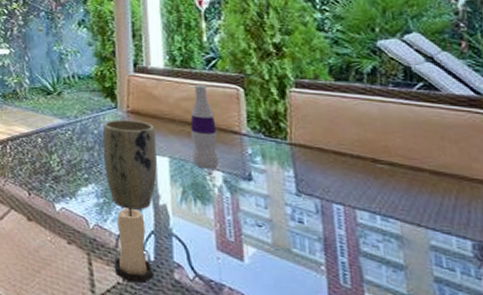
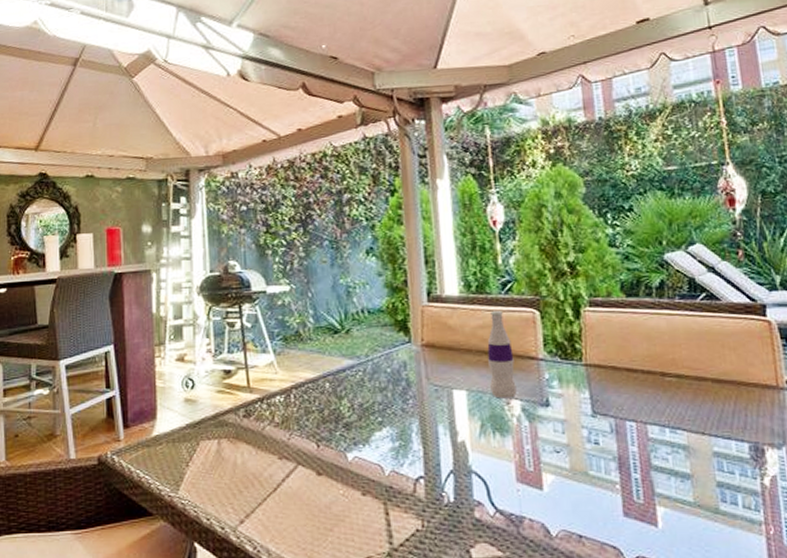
plant pot: present [102,120,157,210] -> none [396,354,455,450]
candle: present [114,206,153,283] -> none [412,447,454,526]

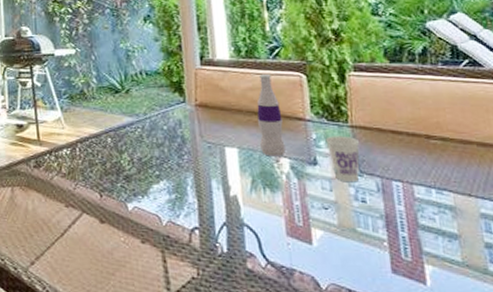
cup: none [558,375,593,423] -> present [325,135,360,181]

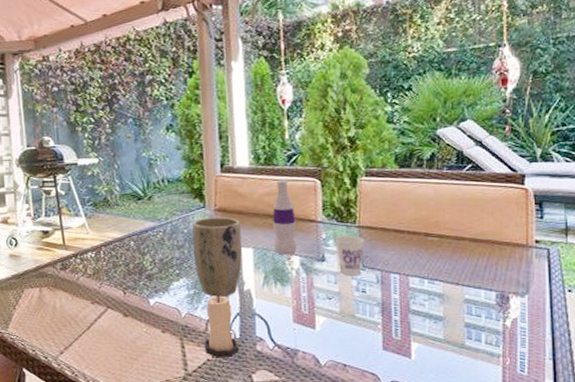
plant pot: none [172,113,227,203] -> present [192,217,242,297]
candle: none [188,200,227,275] -> present [204,294,239,357]

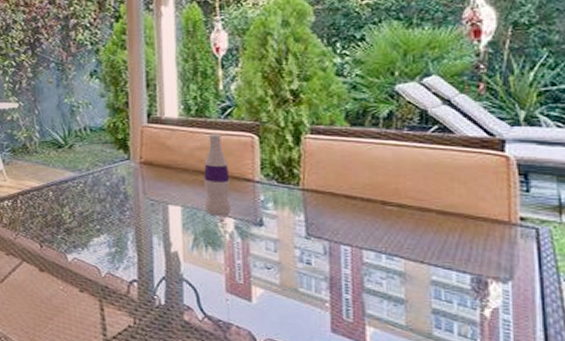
plant pot: present [192,217,242,297] -> none [115,171,169,258]
candle: present [204,294,239,357] -> none [125,254,164,325]
cup: present [334,235,364,275] -> none [274,198,309,244]

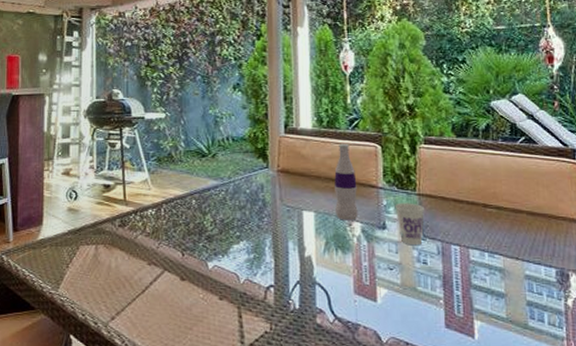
cup: none [274,198,309,244] -> present [395,202,424,245]

